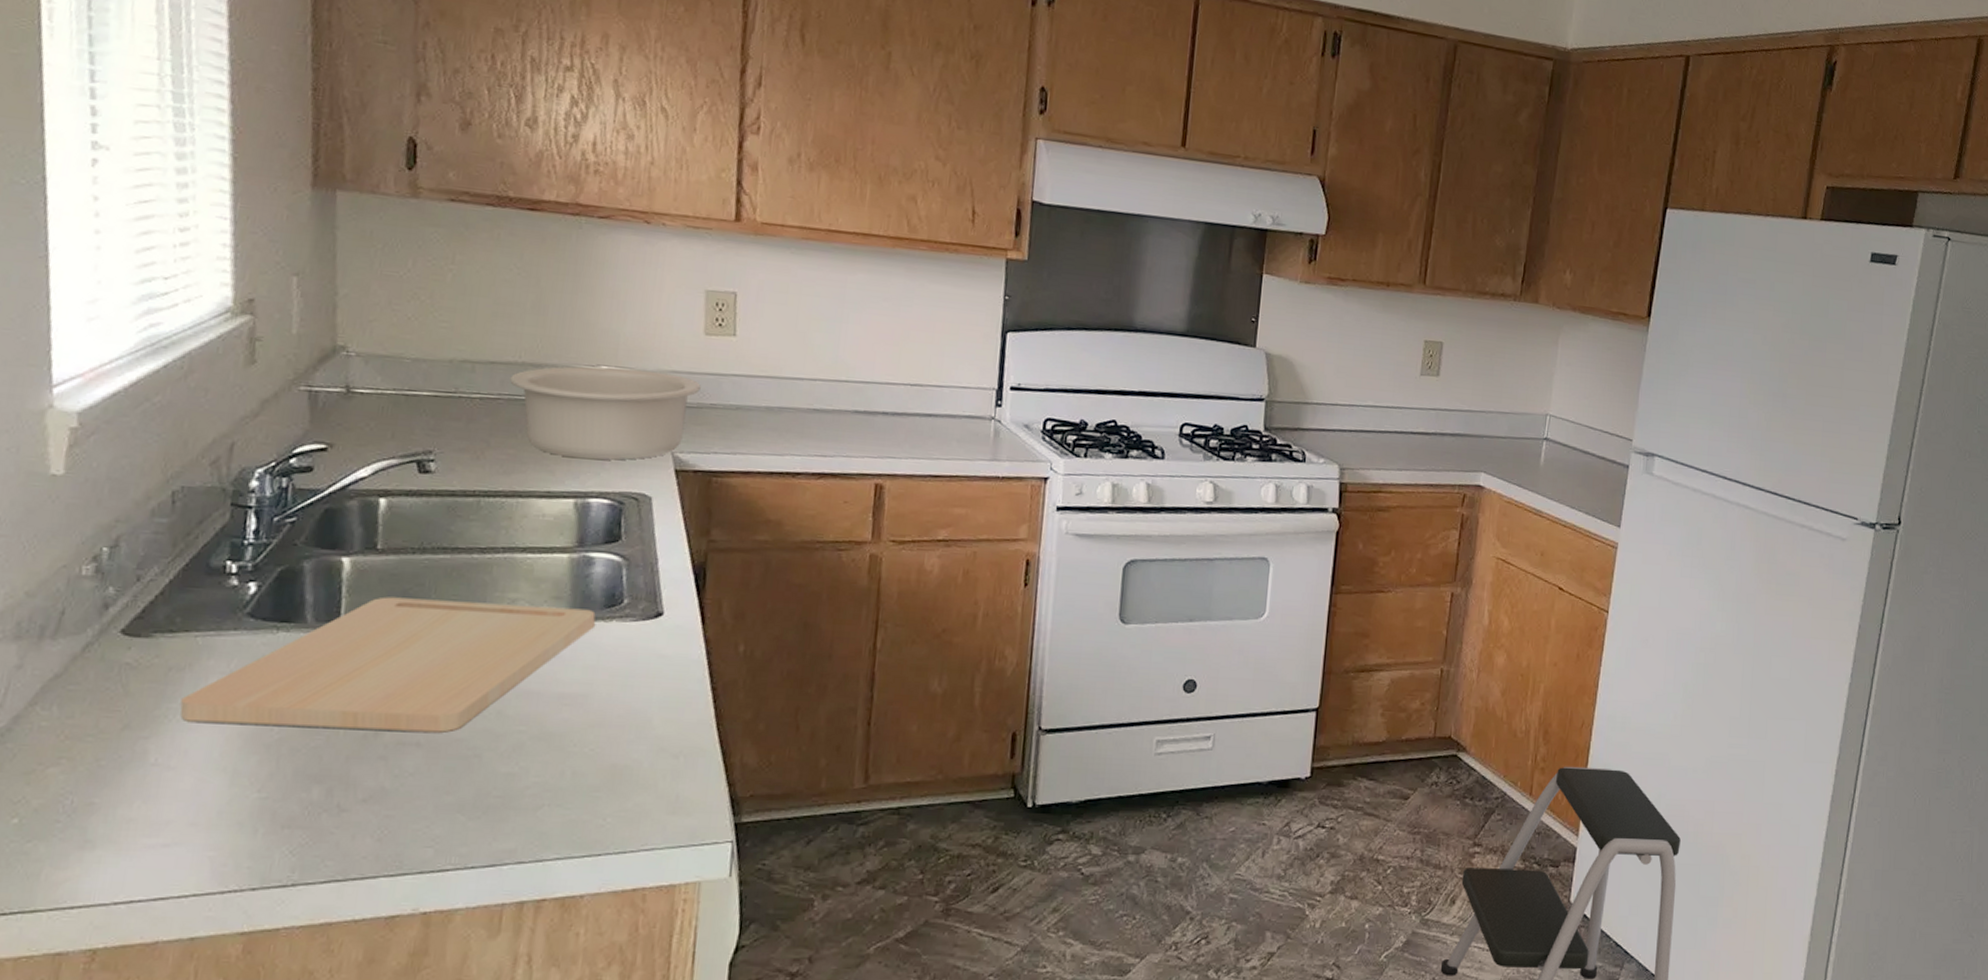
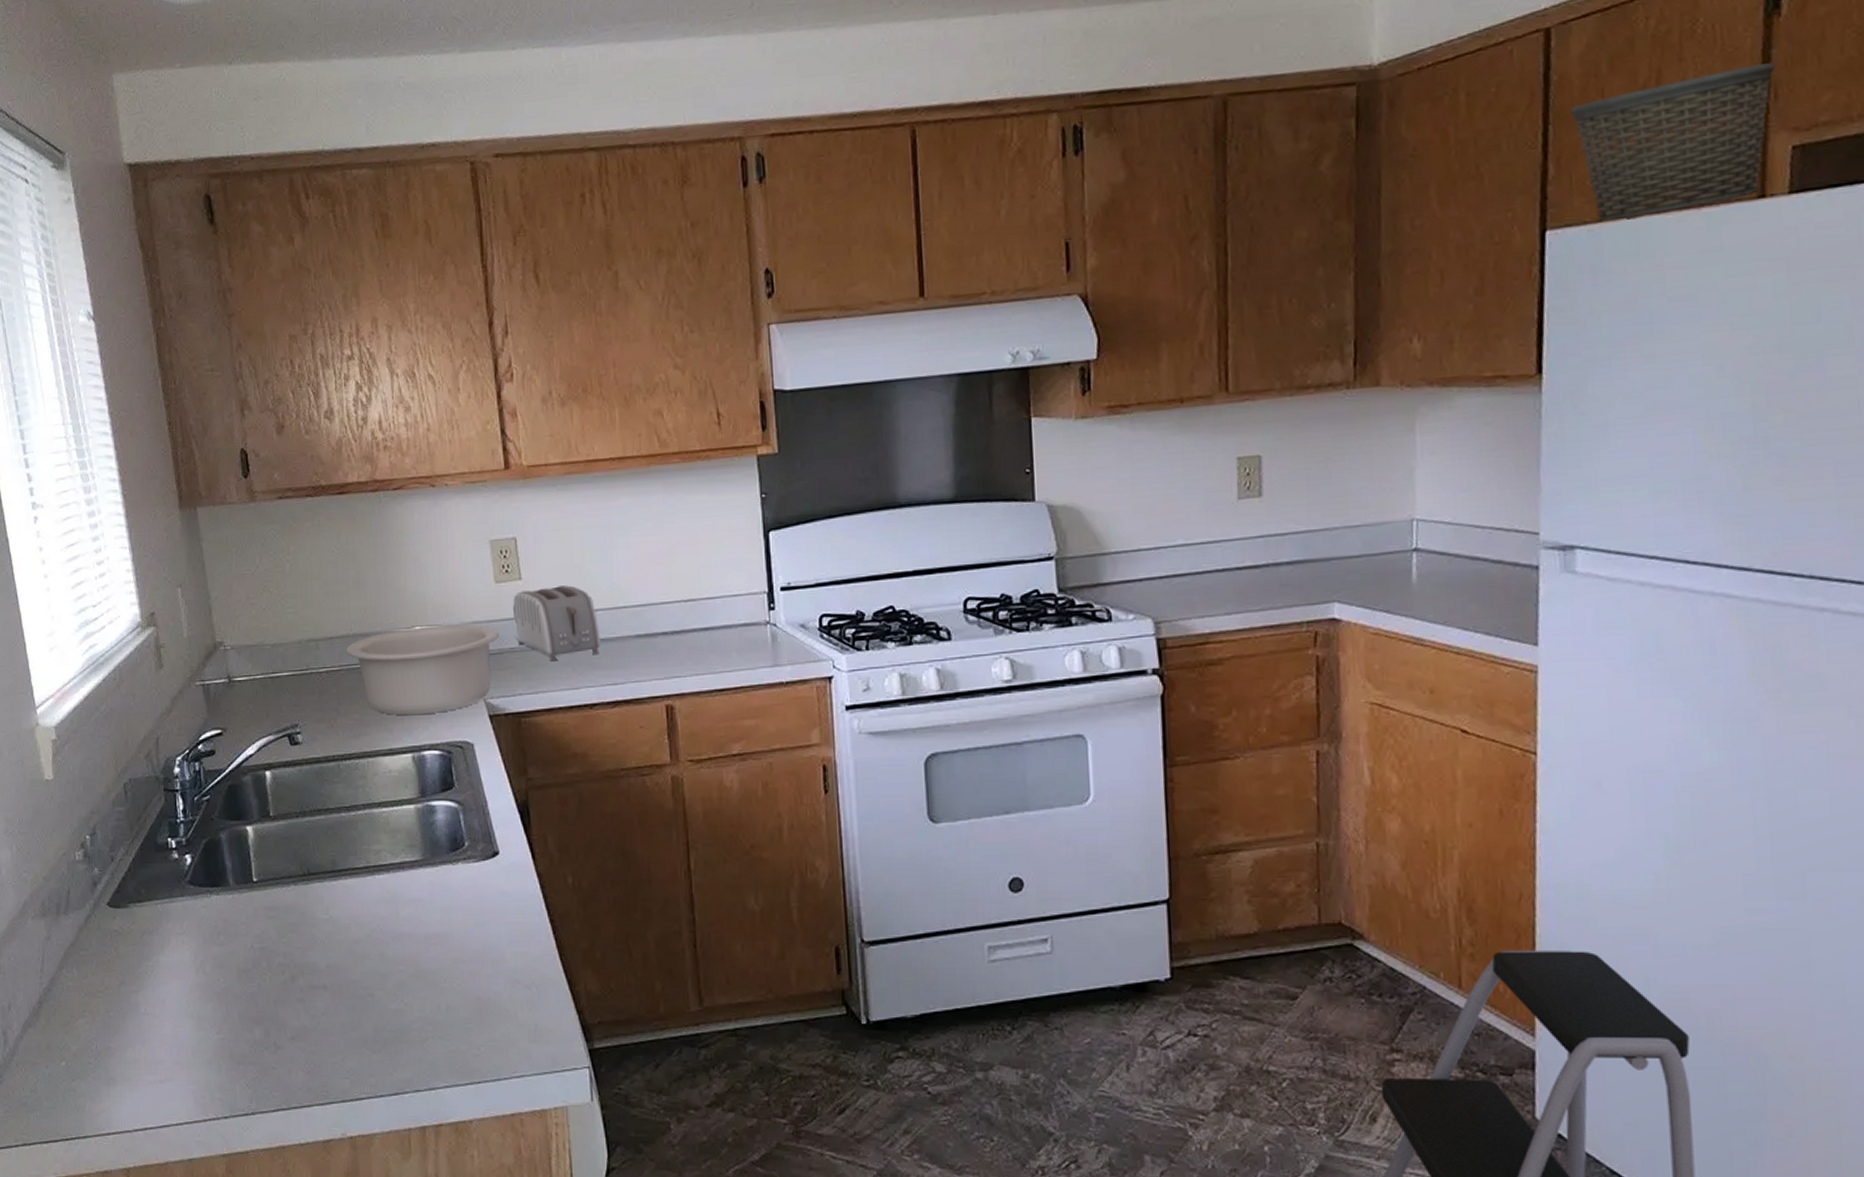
cutting board: present [180,597,596,733] -> none [154,854,444,976]
toaster: none [718,347,816,424] -> present [513,585,601,662]
basket: none [1694,119,1824,216] -> present [1569,63,1776,222]

